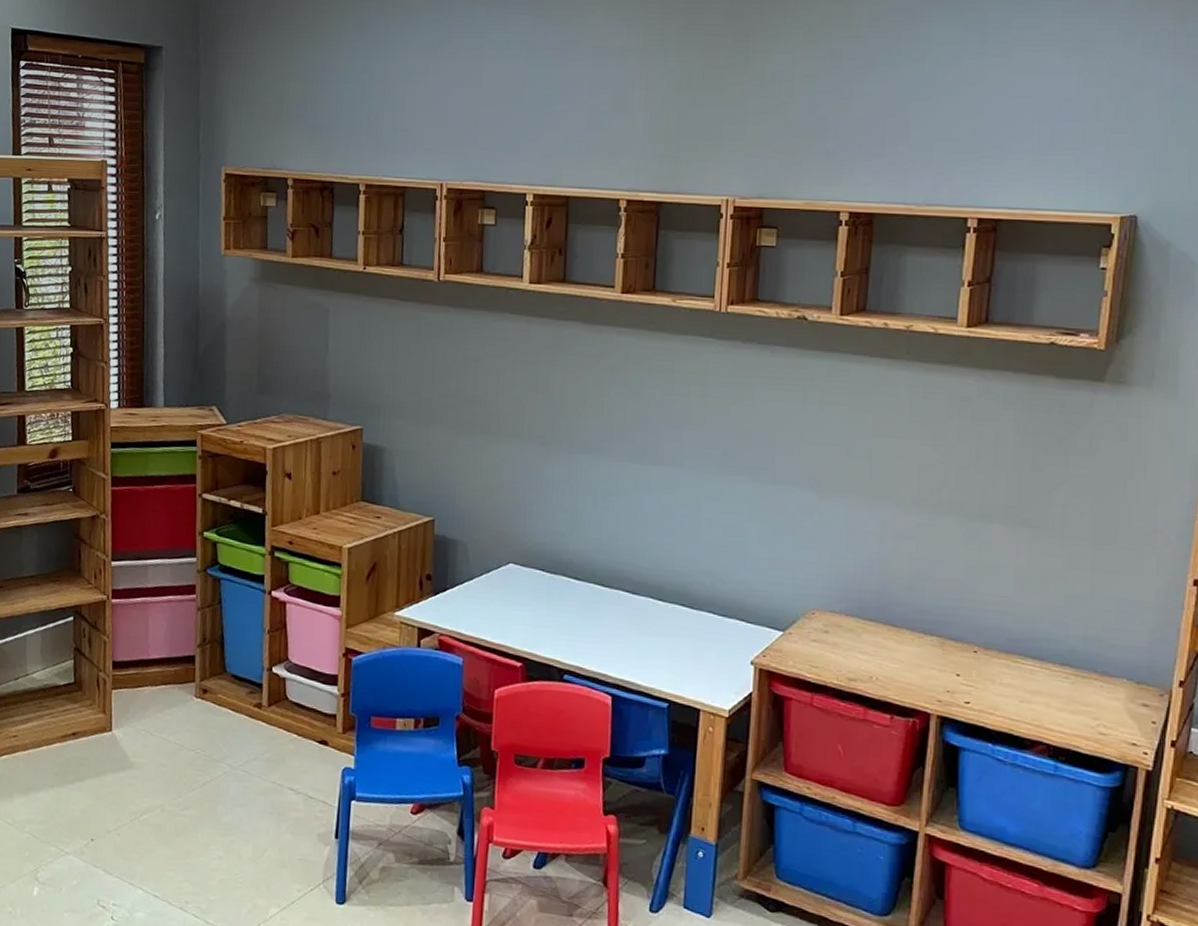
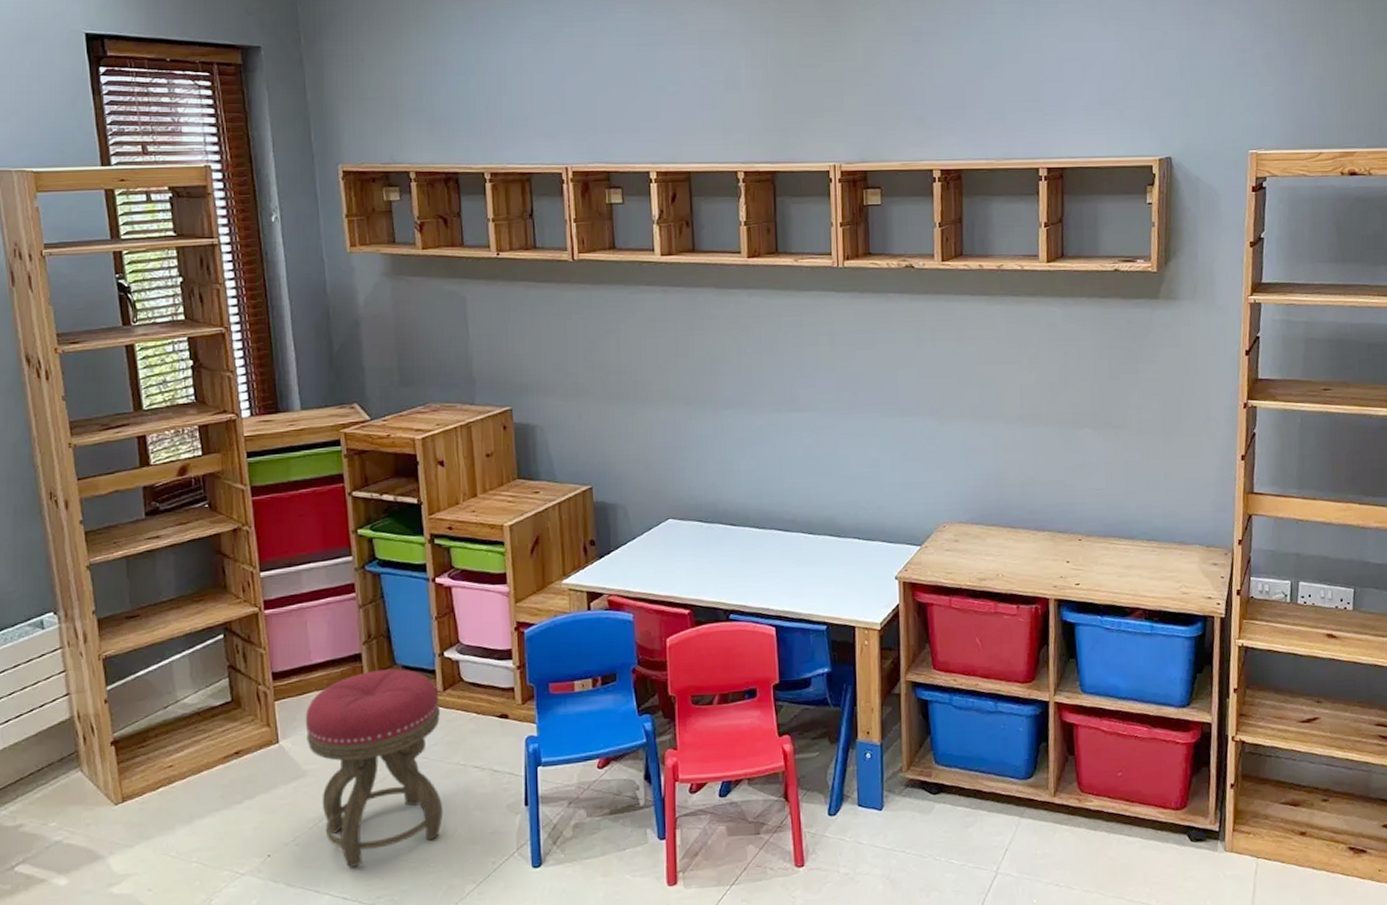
stool: none [137,674,263,867] -> present [305,669,443,867]

